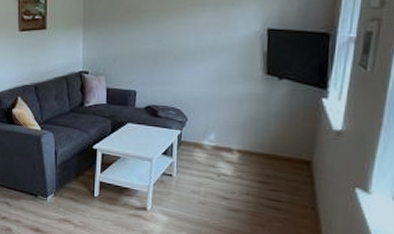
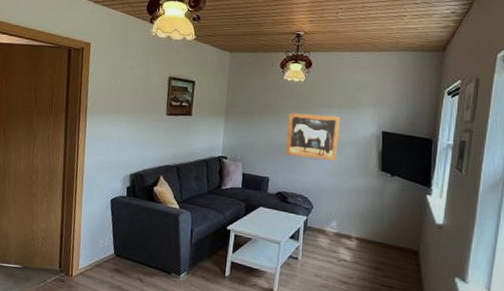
wall art: none [154,16,218,67] -> present [285,112,341,161]

